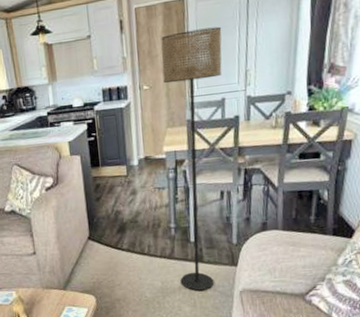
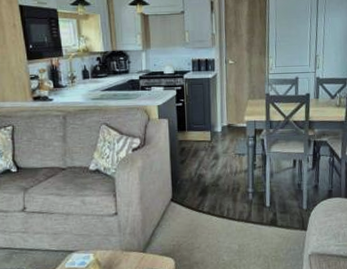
floor lamp: present [161,26,222,291] -> none [246,16,297,254]

